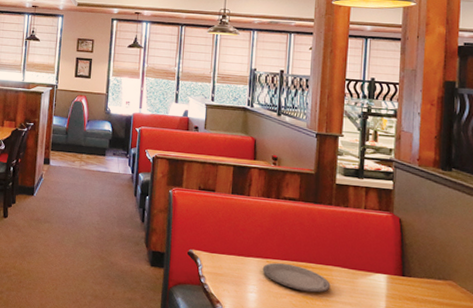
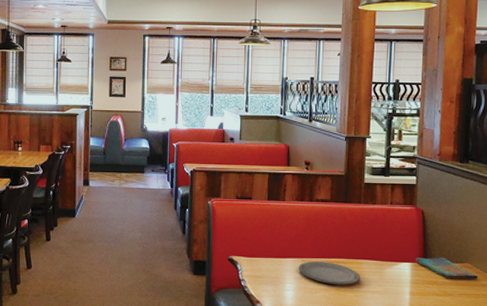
dish towel: none [392,269,464,299] -> present [416,257,479,279]

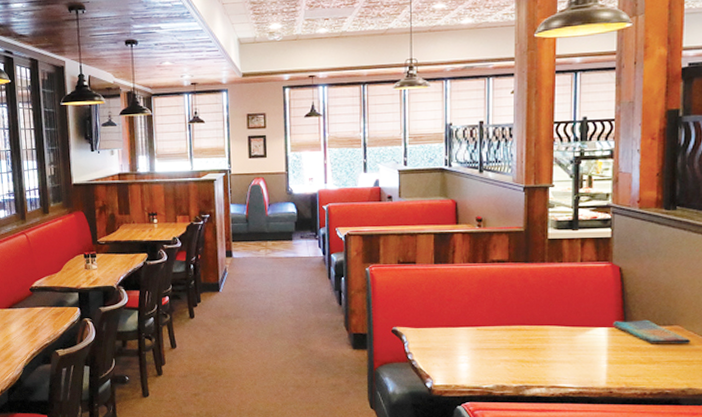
plate: present [298,260,361,285] -> none [473,329,547,355]

